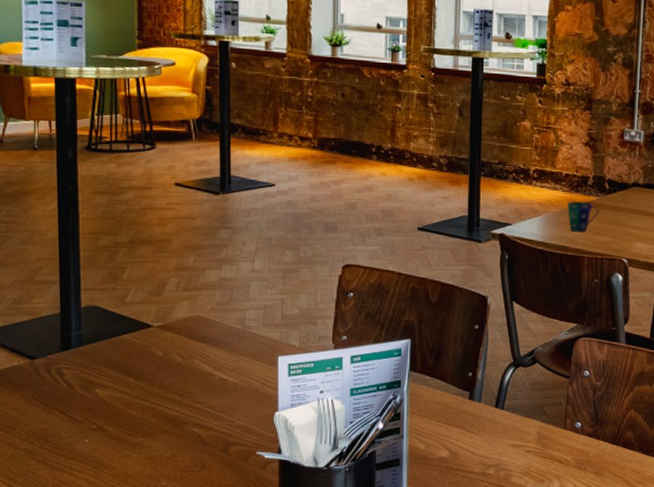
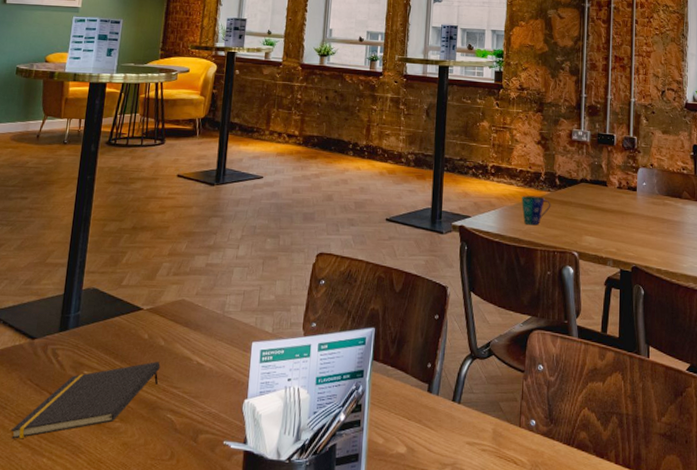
notepad: none [23,378,180,457] -> present [10,362,161,439]

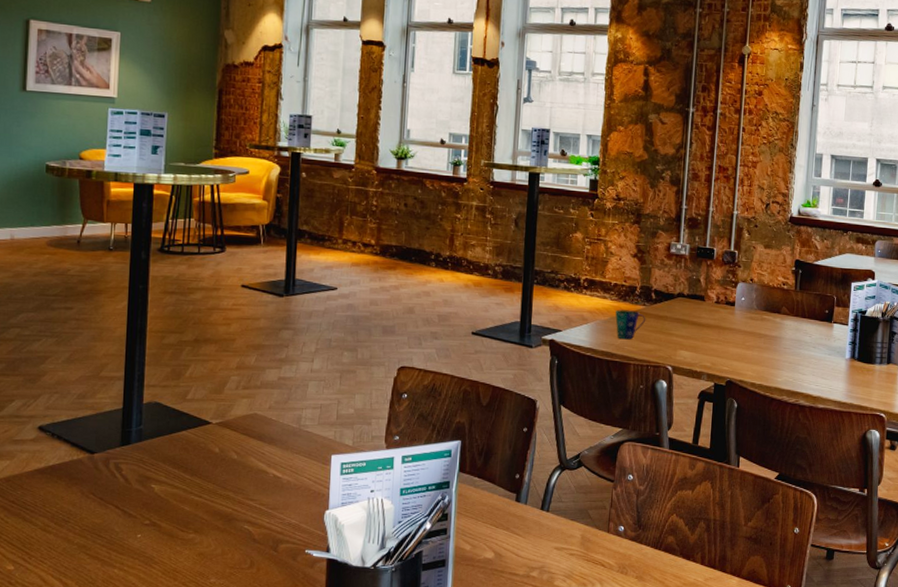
notepad: present [10,362,161,439] -> none [75,475,234,551]

